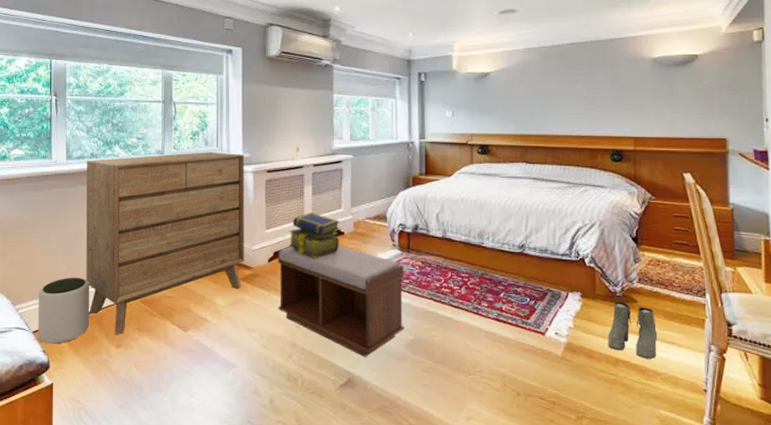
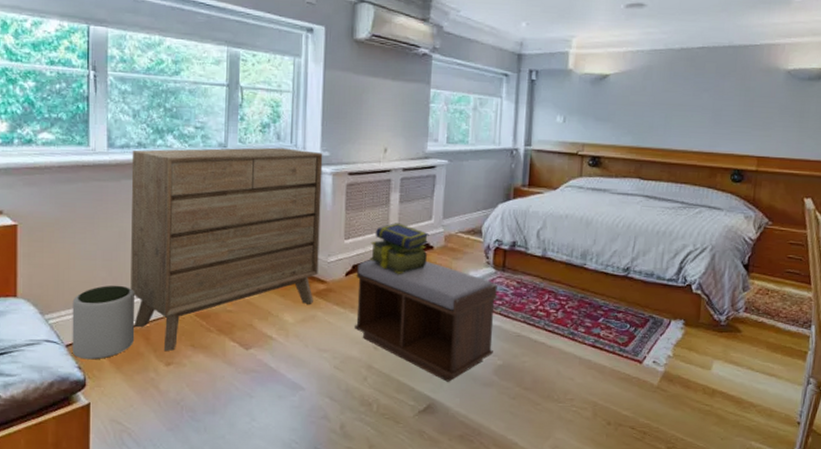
boots: present [608,302,658,359] -> none [706,331,758,390]

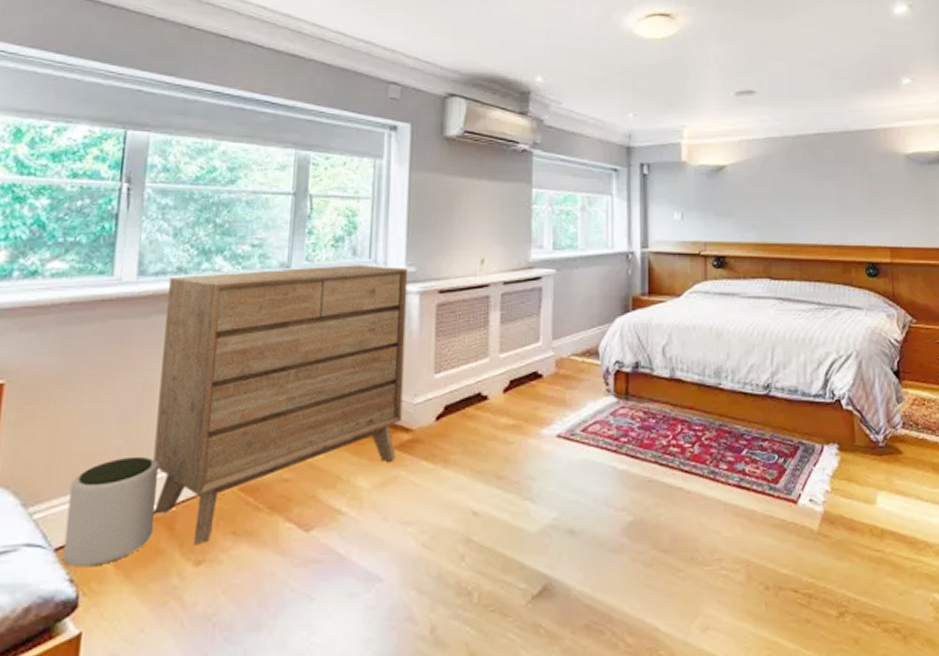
bench: present [355,260,497,382] -> none [448,394,621,551]
stack of books: present [369,223,429,274] -> none [466,348,537,413]

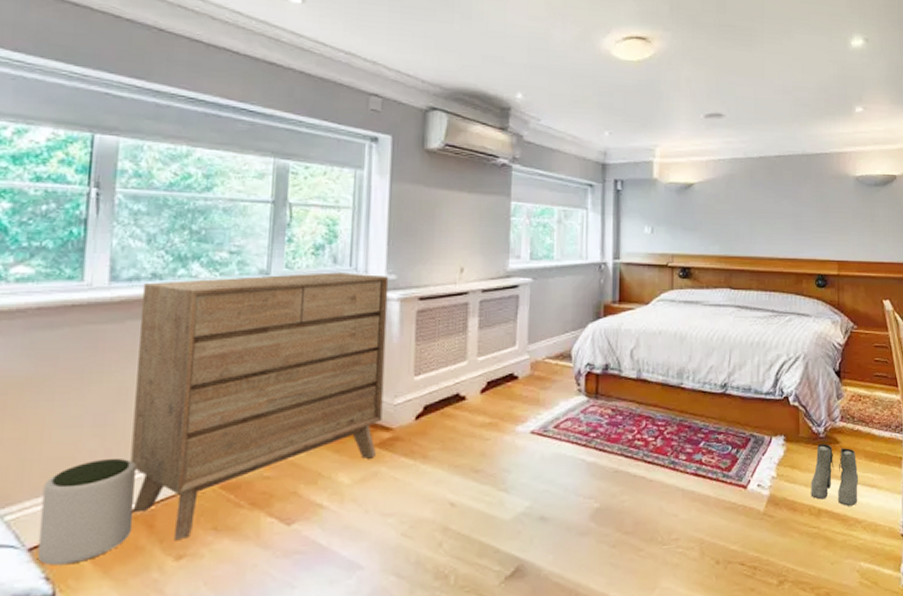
boots: none [871,454,928,527] -> present [811,443,859,506]

